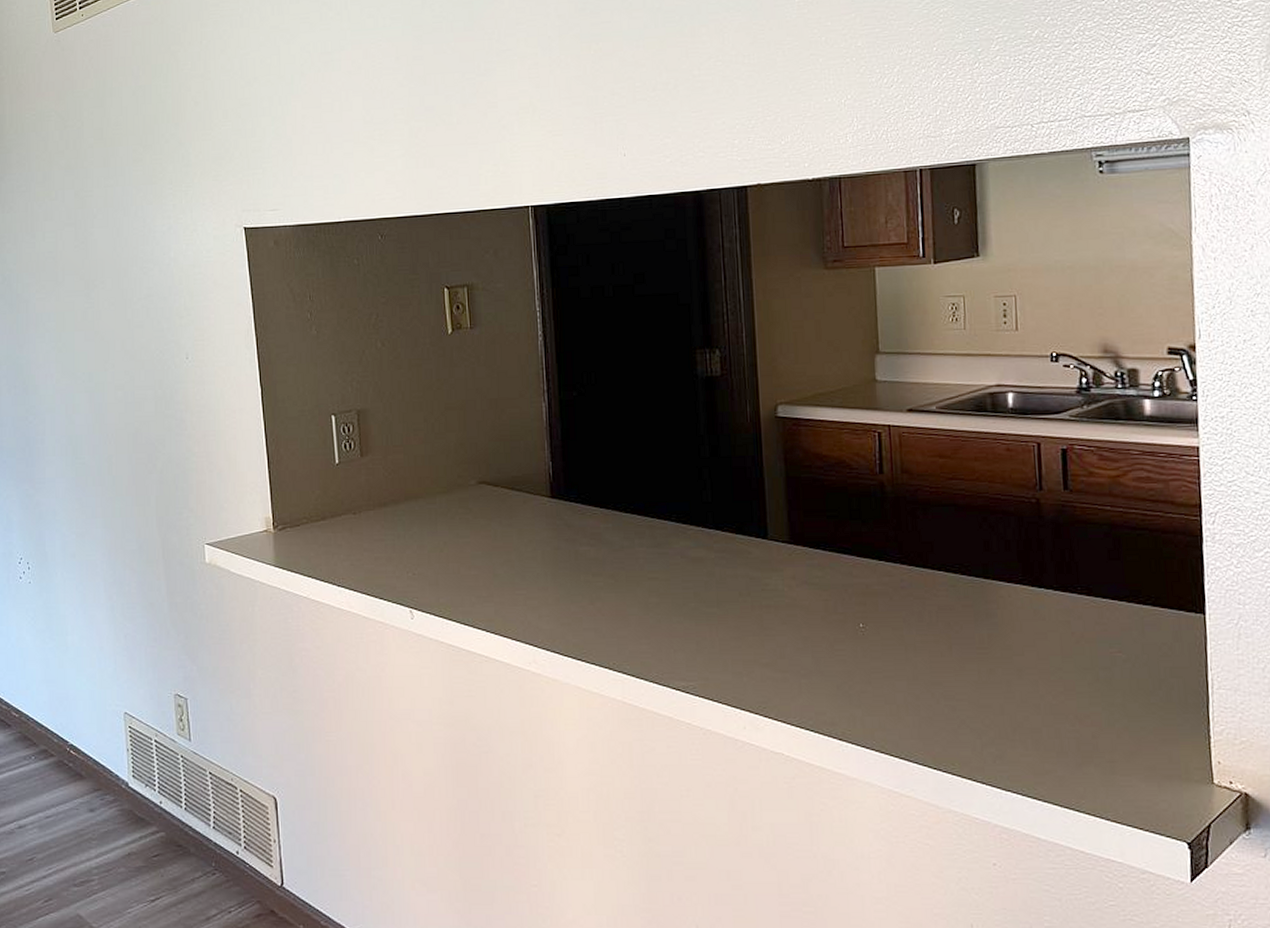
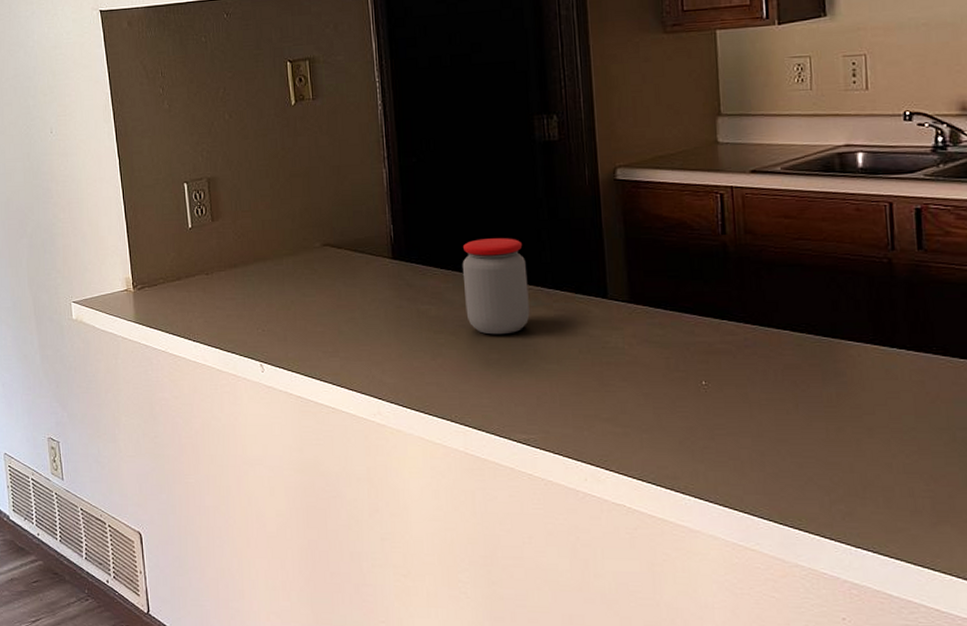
jar: none [622,476,690,577] -> present [462,238,530,335]

